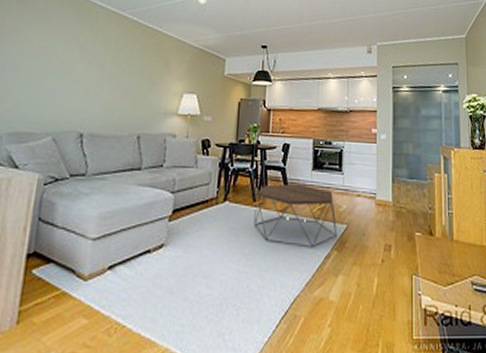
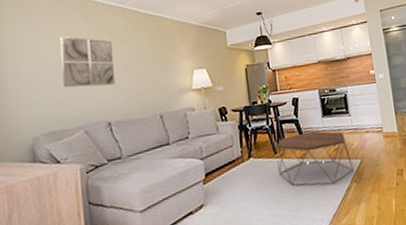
wall art: none [41,33,104,95] -> present [60,36,116,88]

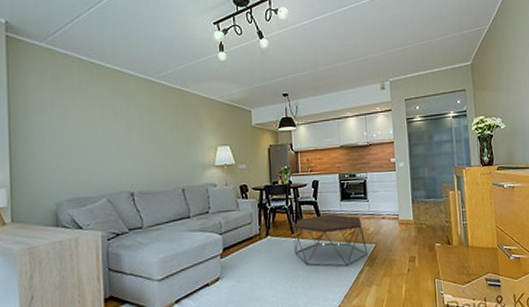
wall art: present [60,36,116,88] -> none [87,104,140,157]

